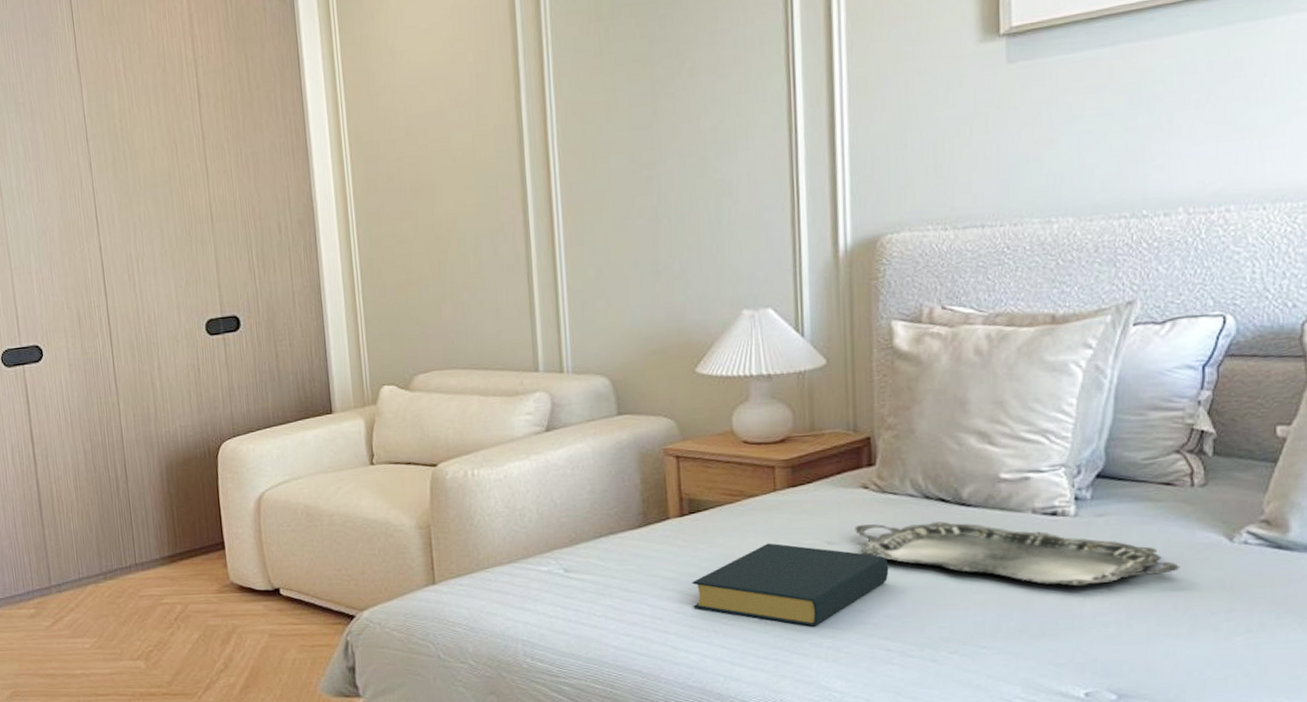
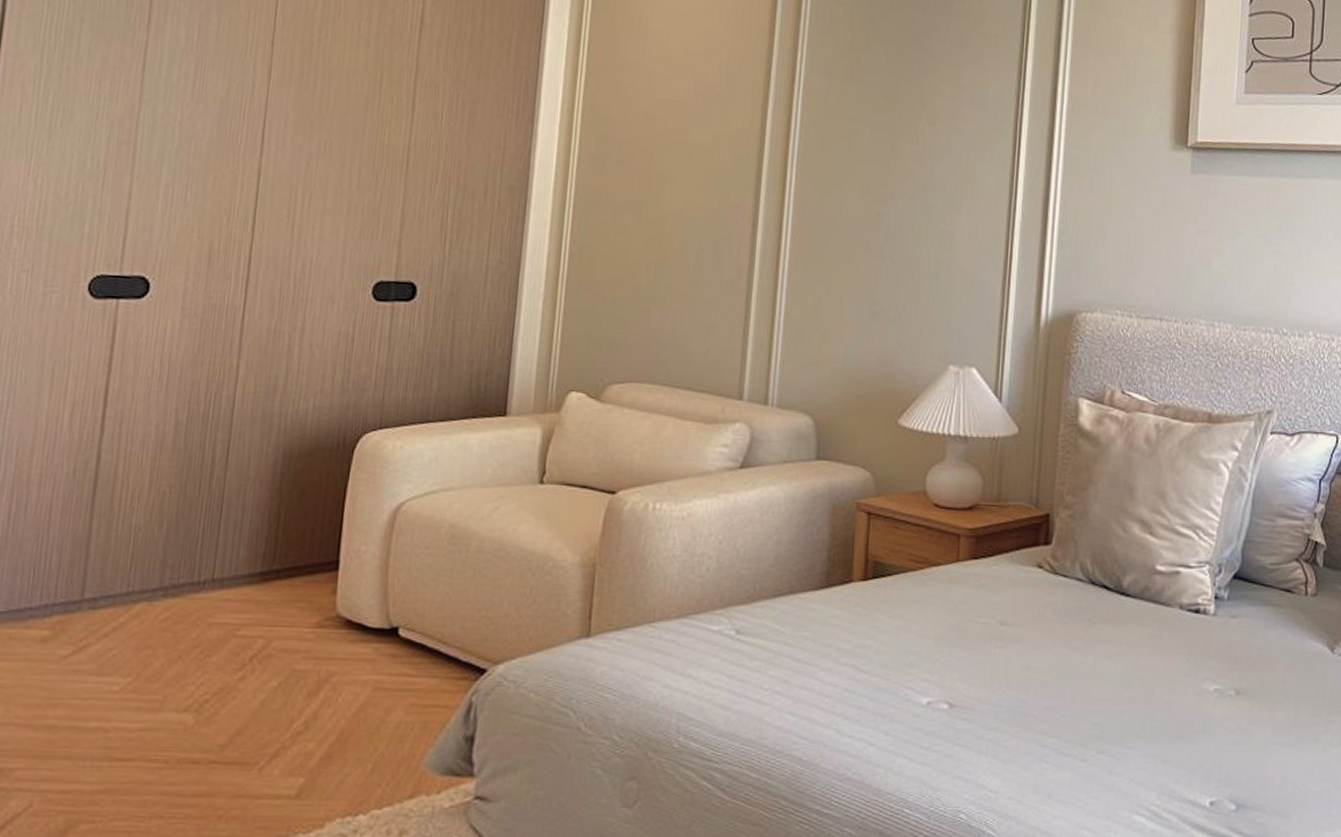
hardback book: present [691,543,889,627] -> none [863,618,1053,716]
serving tray: present [855,521,1181,587] -> none [1026,607,1294,688]

